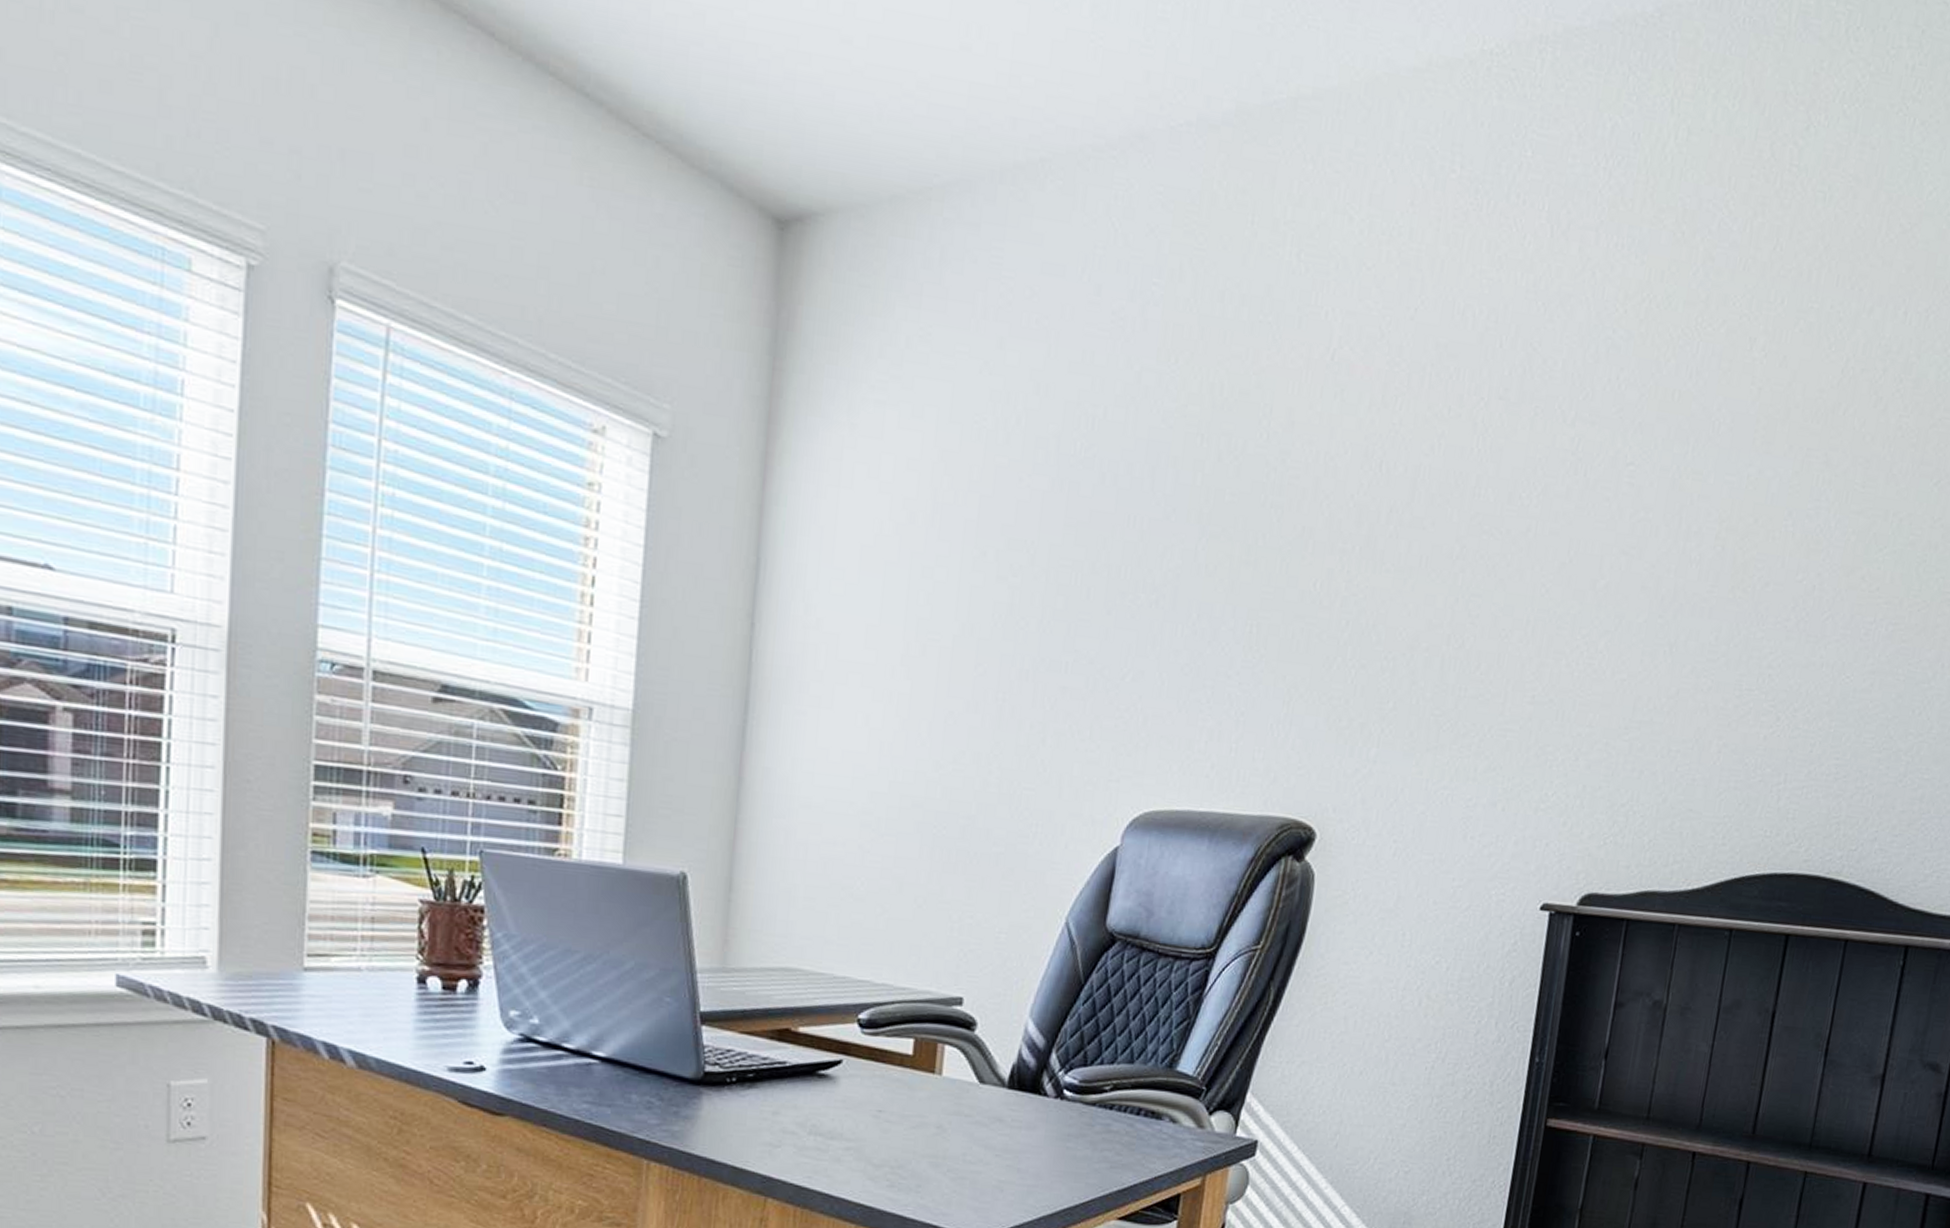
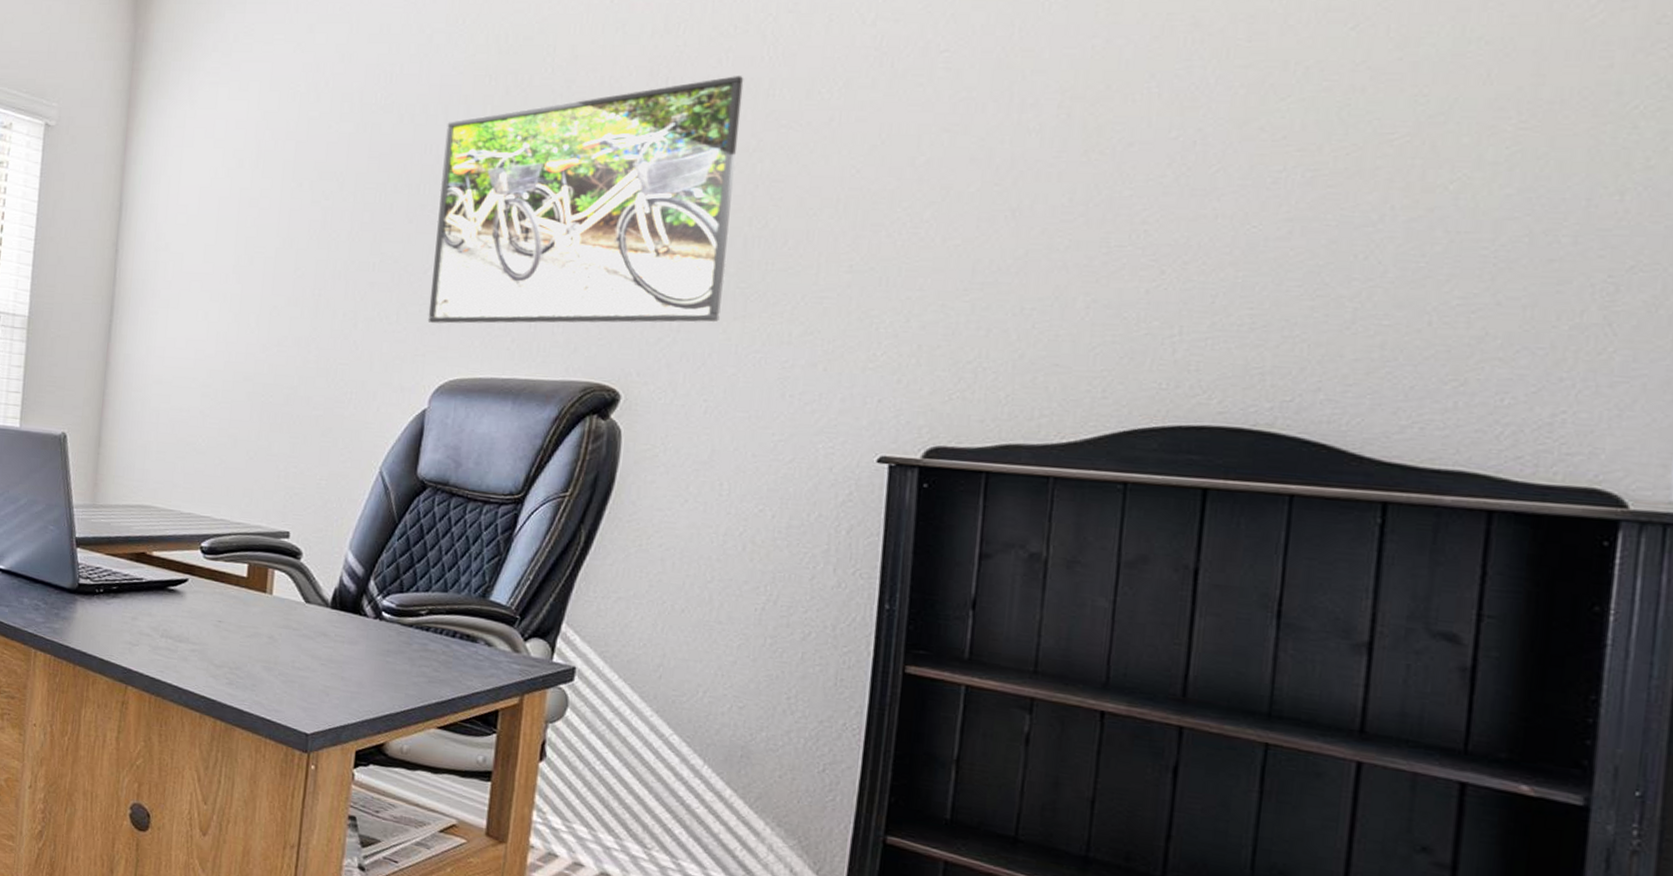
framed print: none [1123,467,1454,754] -> present [427,76,744,324]

